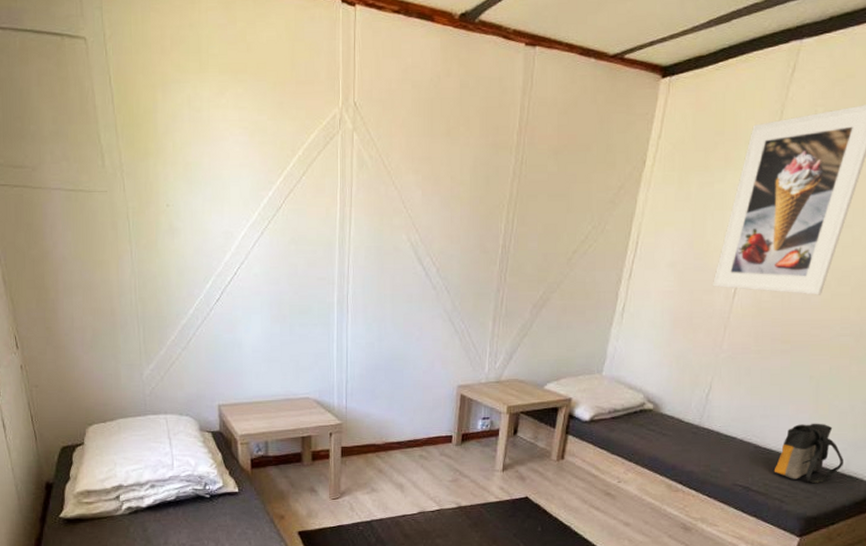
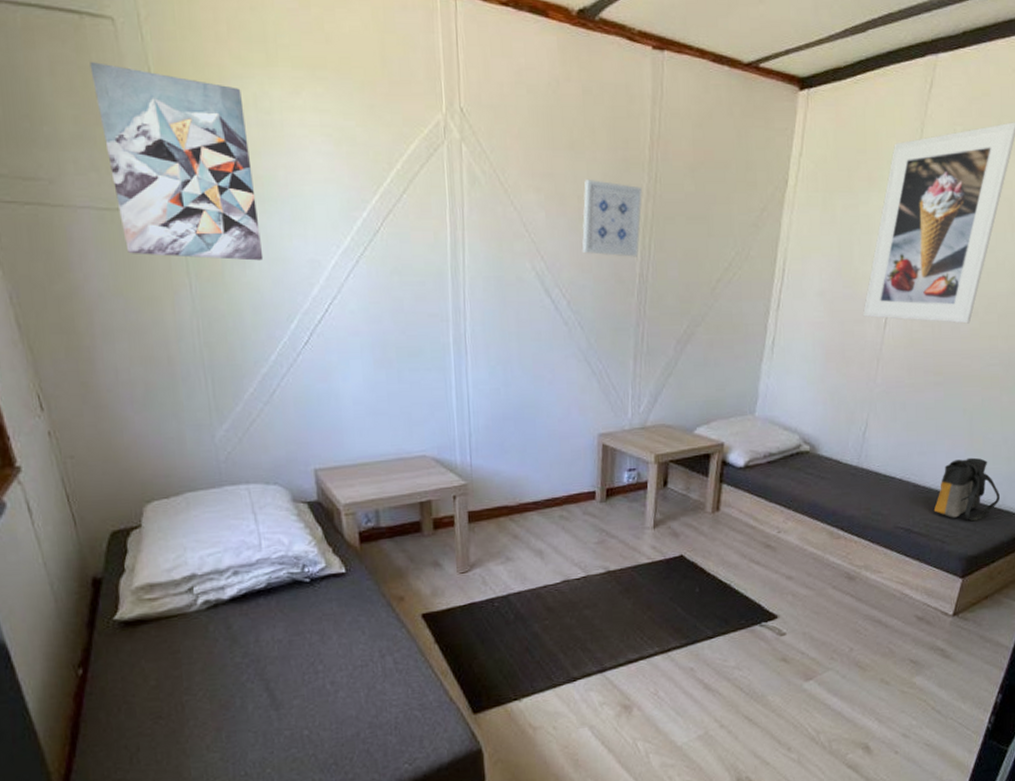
wall art: none [67,74,188,232] -> present [90,62,264,261]
wall art: none [452,162,510,230] -> present [582,180,643,257]

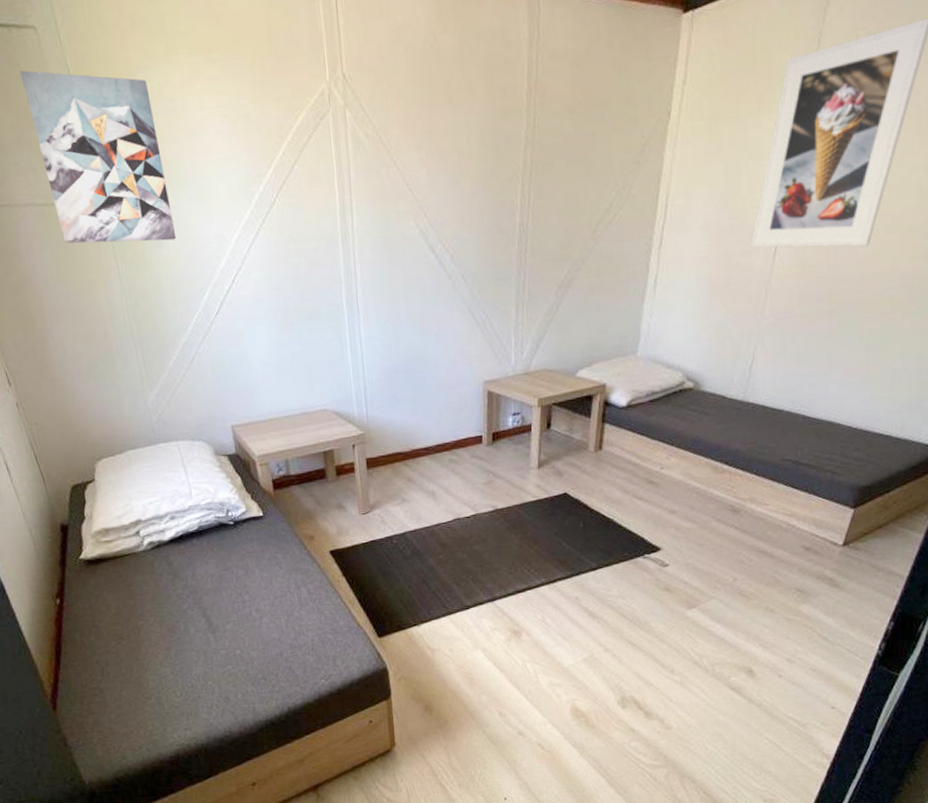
wall art: present [582,180,643,257] -> none [462,131,522,208]
tote bag: present [933,457,1000,521] -> none [824,386,898,451]

